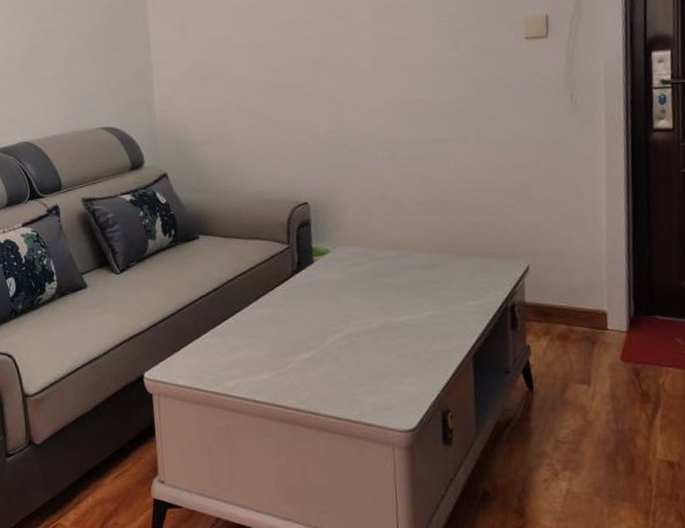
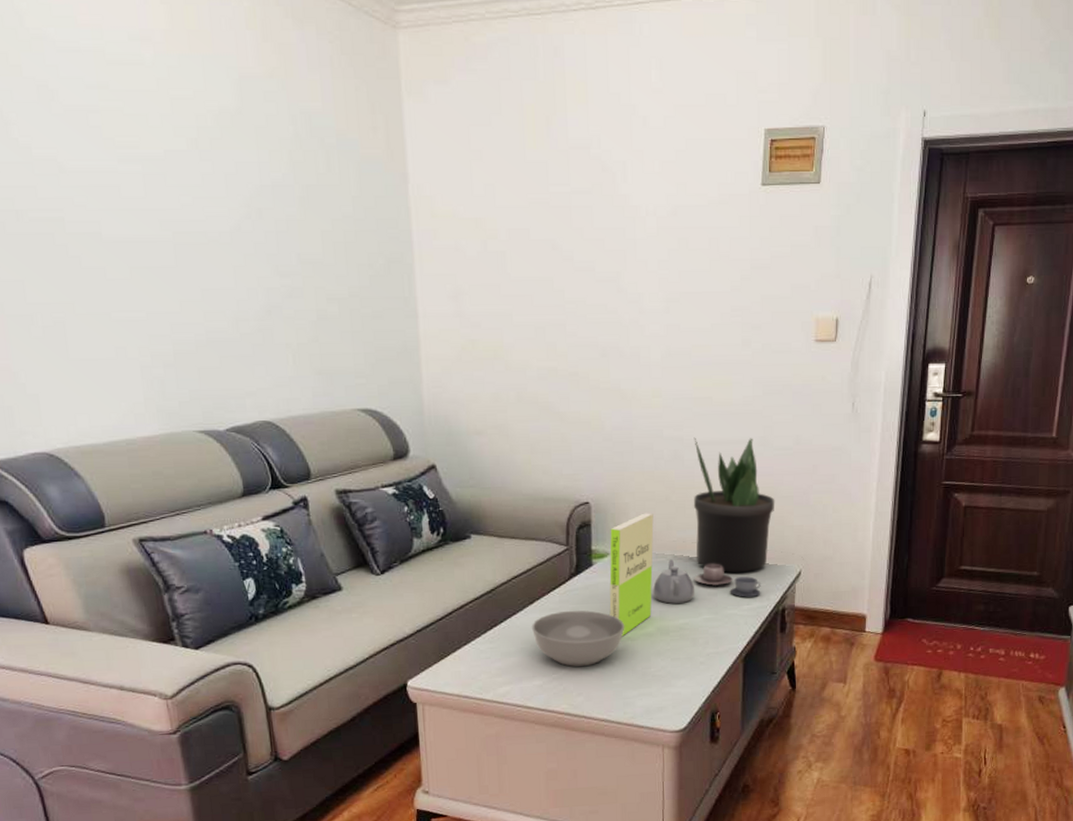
bowl: none [256,306,348,363] -> present [531,610,625,667]
book: none [329,211,375,333] -> present [609,513,654,637]
teapot: none [373,255,418,301] -> present [652,559,695,605]
planter: none [407,135,496,269] -> present [693,437,775,573]
teacup: none [415,259,456,282] -> present [694,563,733,586]
teacup: none [454,272,487,293] -> present [730,576,761,597]

